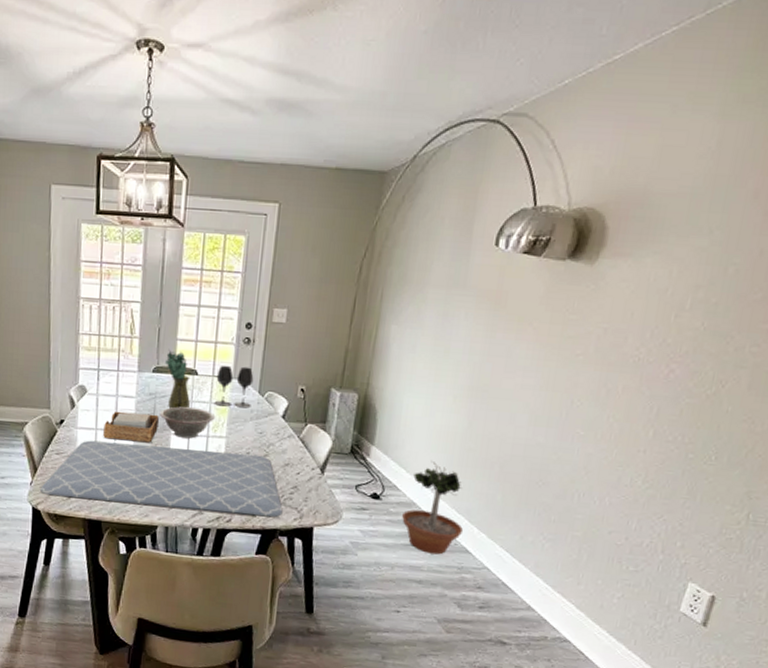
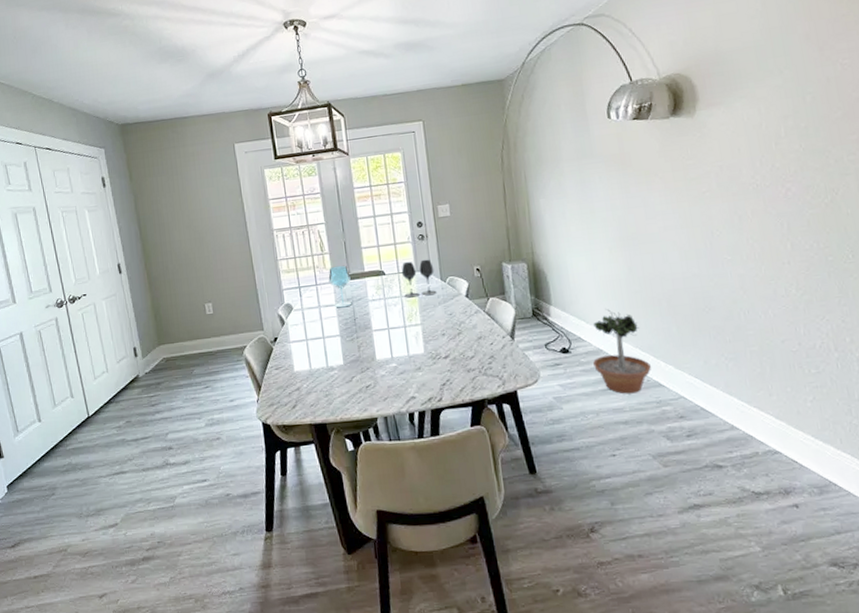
placemat: present [40,440,283,518] -> none [267,334,486,409]
napkin holder: present [103,411,159,443] -> none [313,316,360,347]
wine glass: none [133,354,159,402] -> present [328,265,352,308]
decorative bowl: present [159,406,216,439] -> none [358,303,409,333]
vase: present [164,349,191,409] -> none [354,257,385,309]

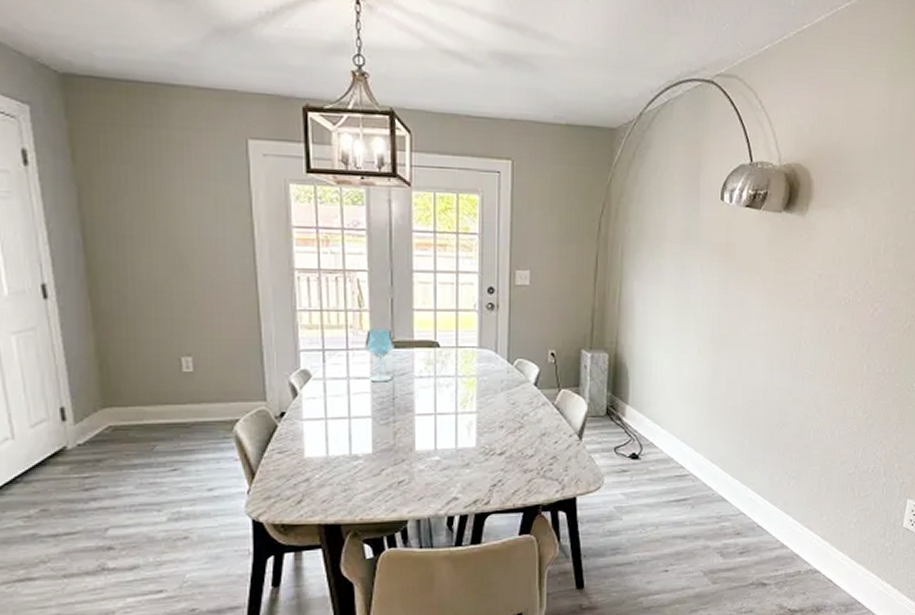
wine glass: present [401,259,437,298] -> none [460,334,501,379]
potted tree: present [593,308,652,394] -> none [662,413,719,507]

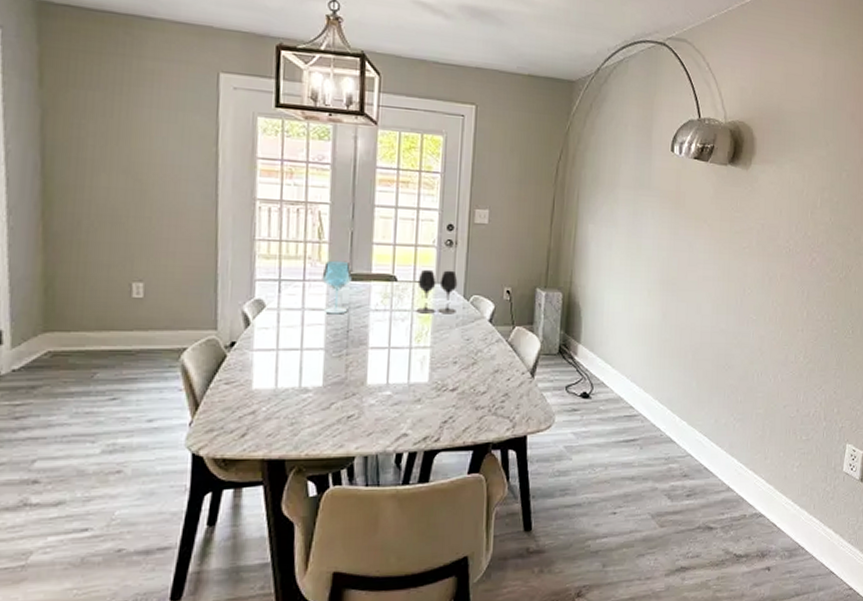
wine glass: none [460,334,501,379] -> present [416,269,458,314]

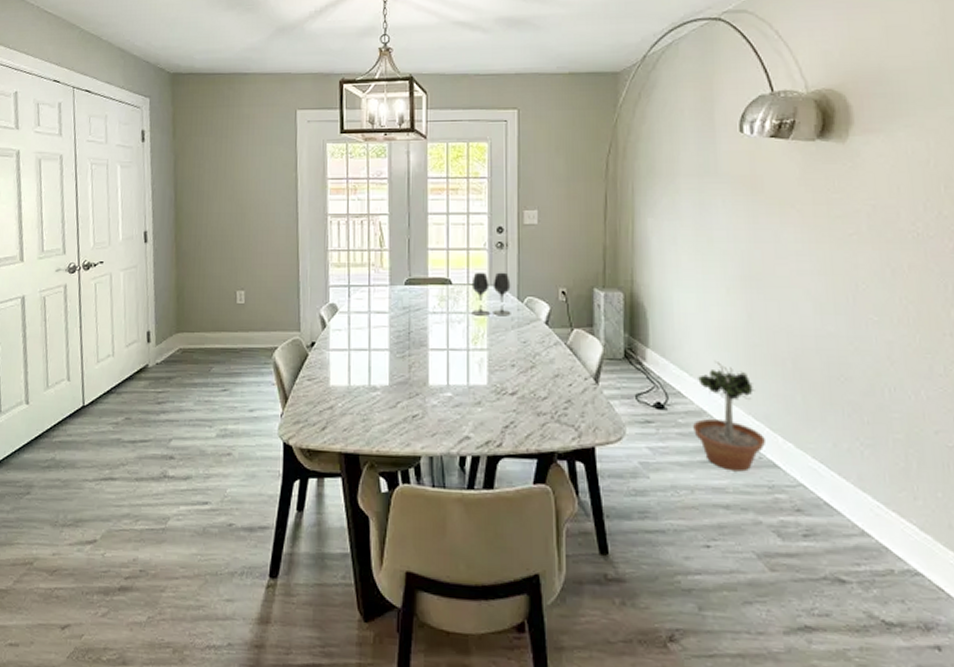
wine glass: present [322,260,352,315] -> none [384,266,411,317]
potted tree: none [611,354,667,448] -> present [693,360,767,472]

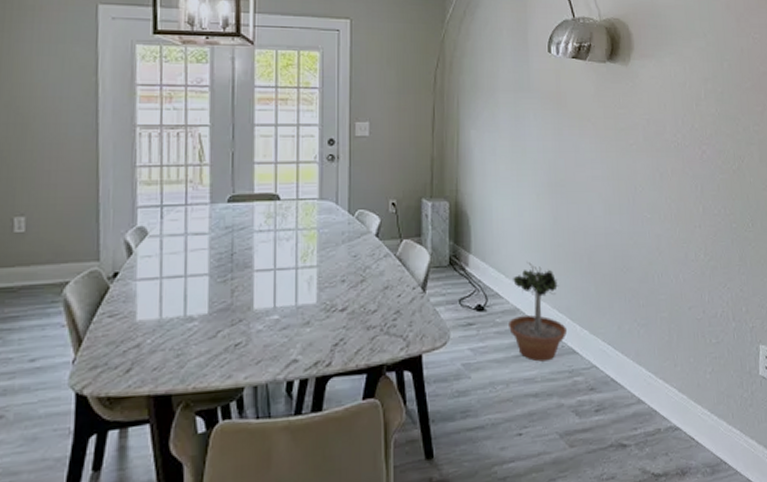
wine glass: present [471,272,511,316] -> none [301,185,342,232]

